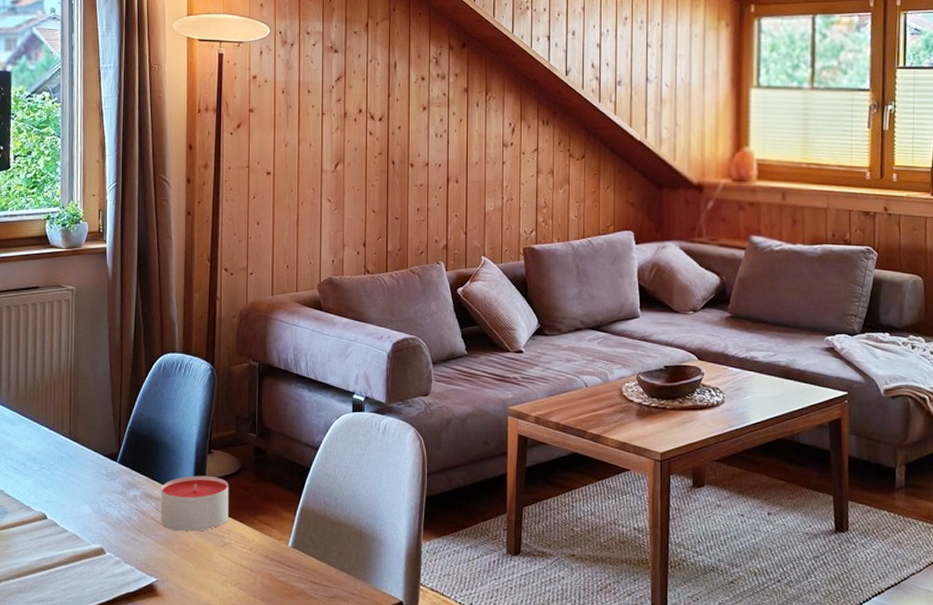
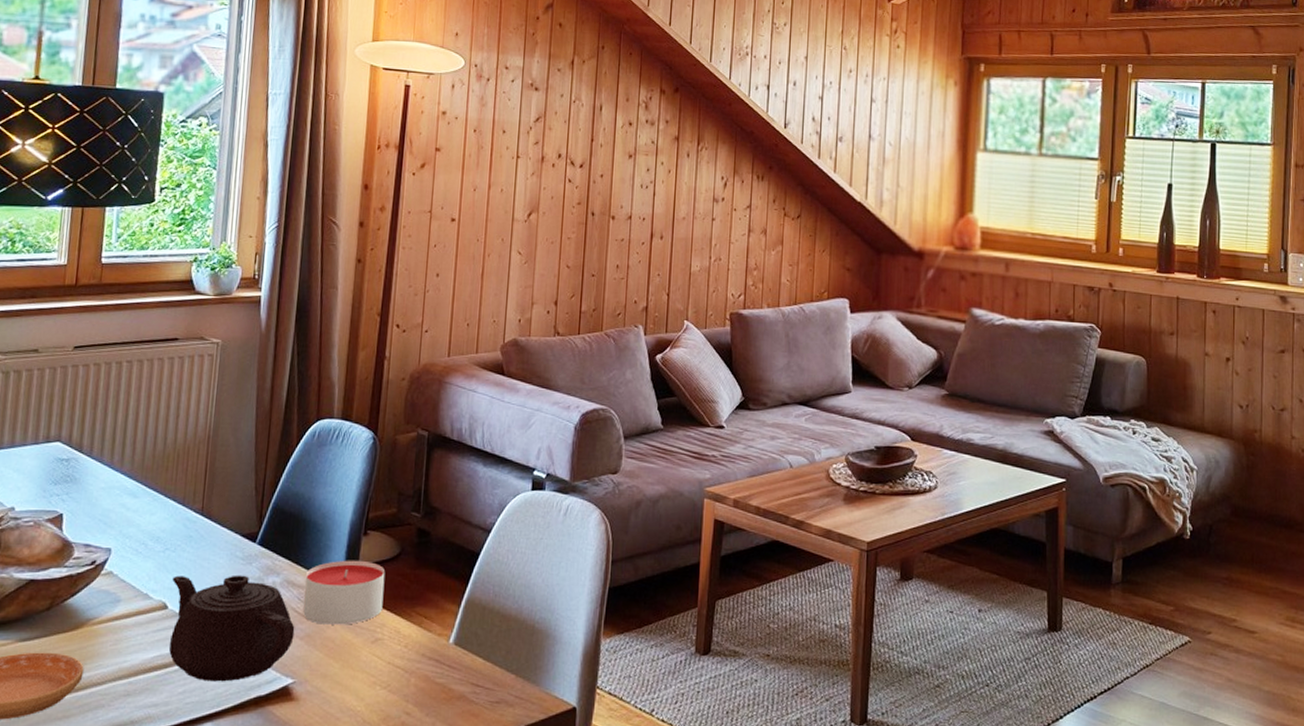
teapot: none [49,489,155,581] -> present [169,574,295,682]

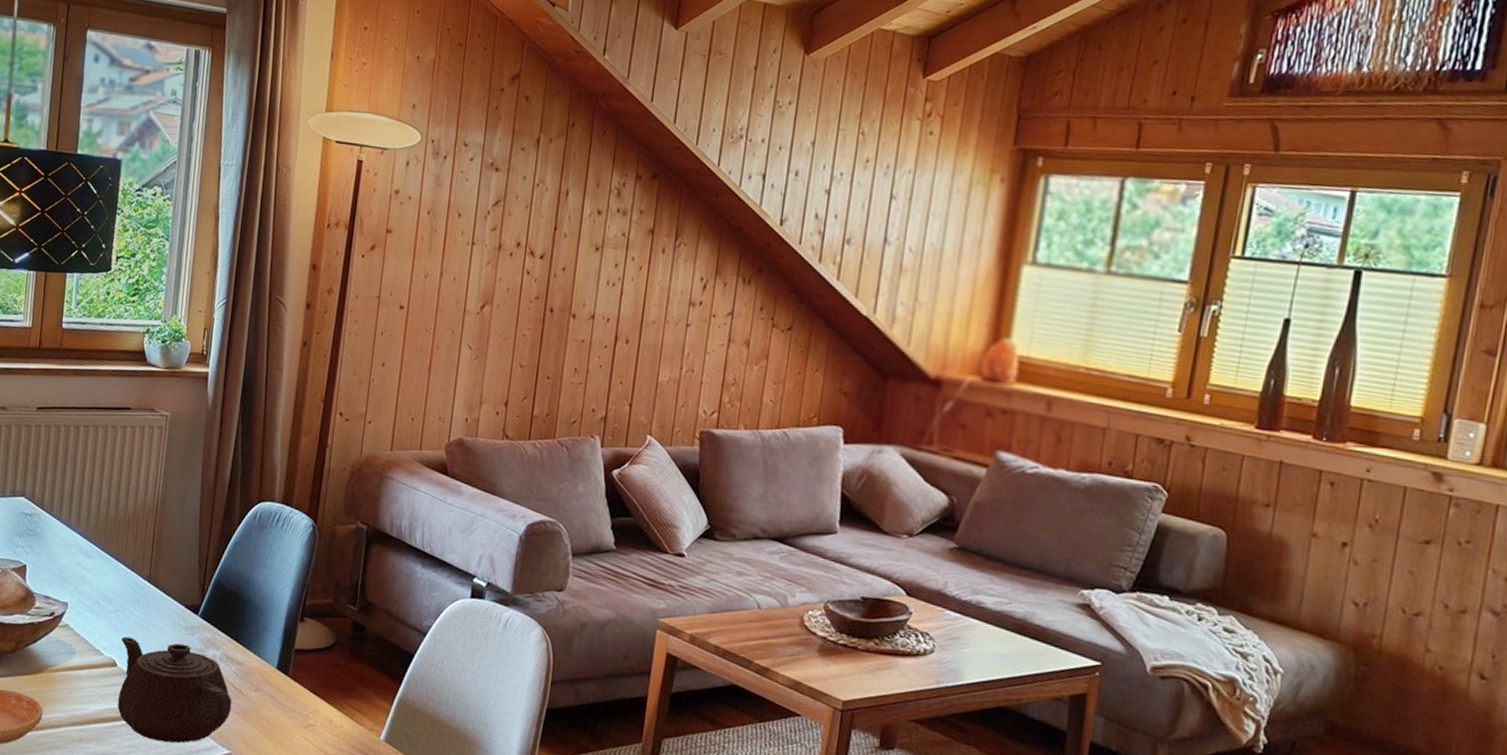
candle: present [302,560,386,625] -> none [240,642,320,707]

